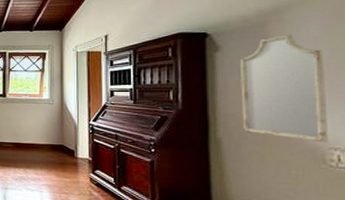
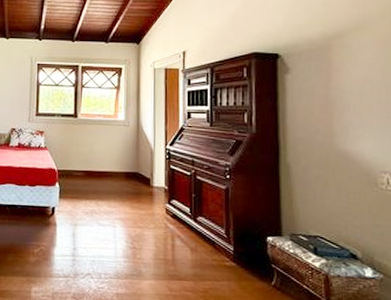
home mirror: present [241,35,329,143] -> none [308,59,380,166]

